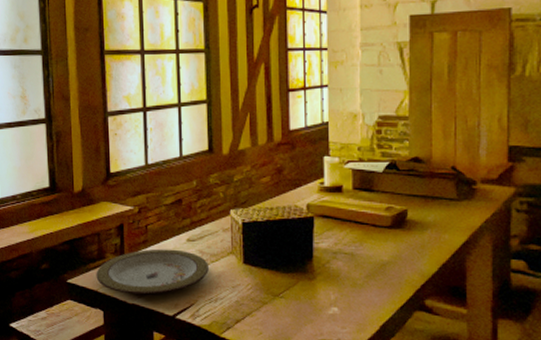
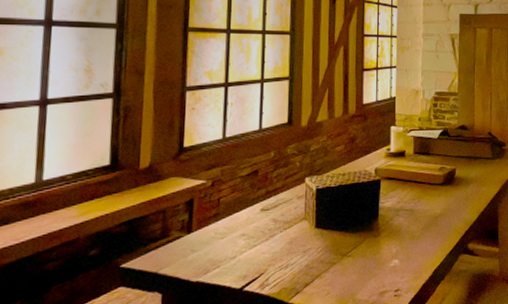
plate: present [96,248,209,295] -> none [156,220,281,272]

